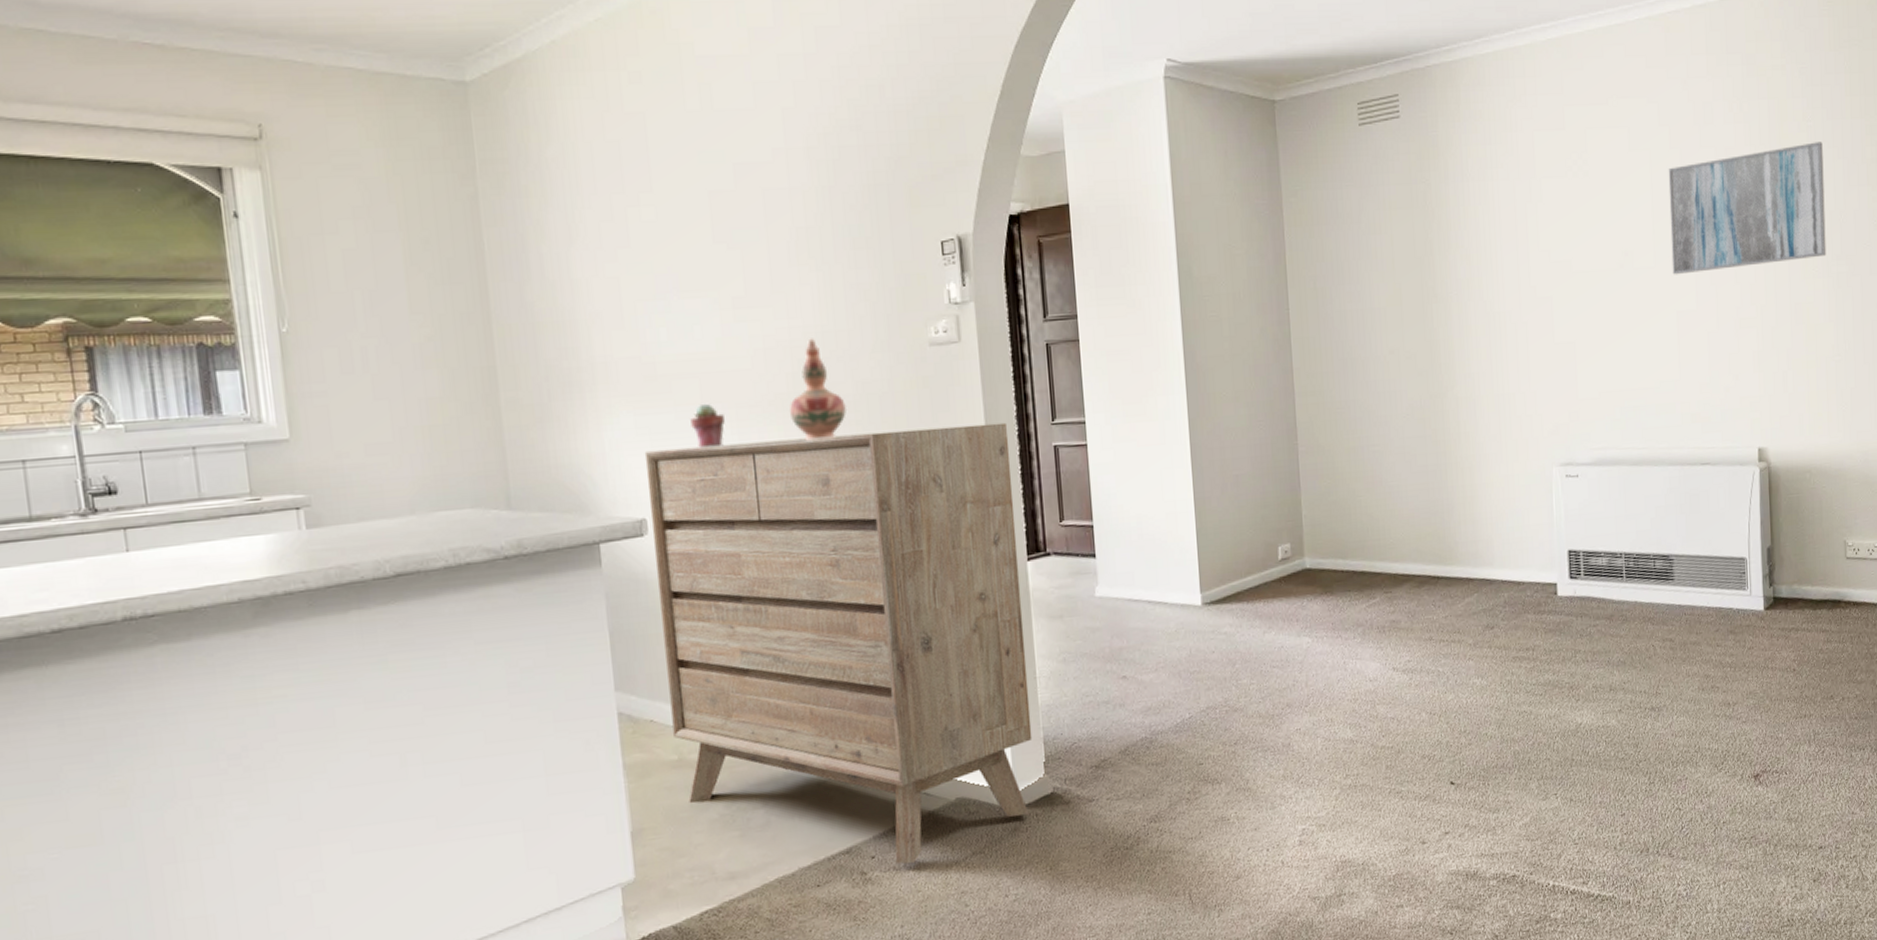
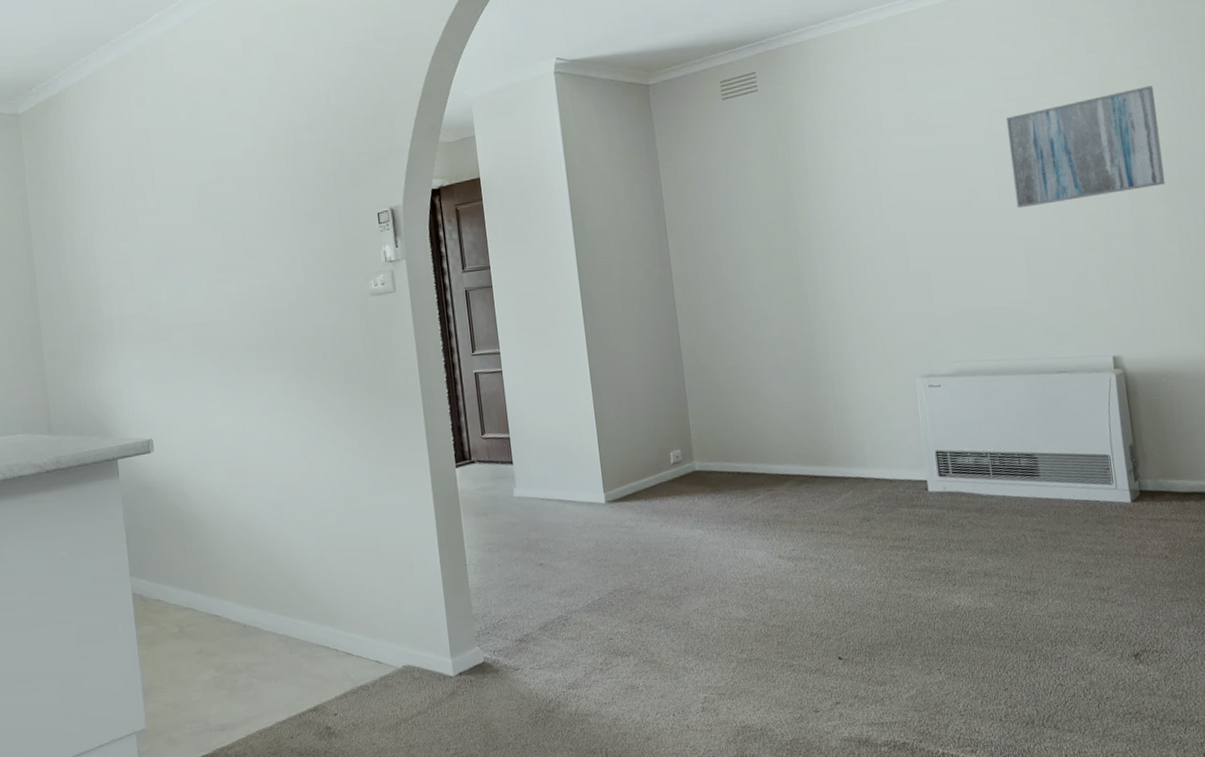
dresser: present [644,422,1033,864] -> none [150,355,465,721]
potted succulent: present [690,403,725,448] -> none [185,347,211,383]
decorative vase: present [790,338,846,441] -> none [261,293,306,375]

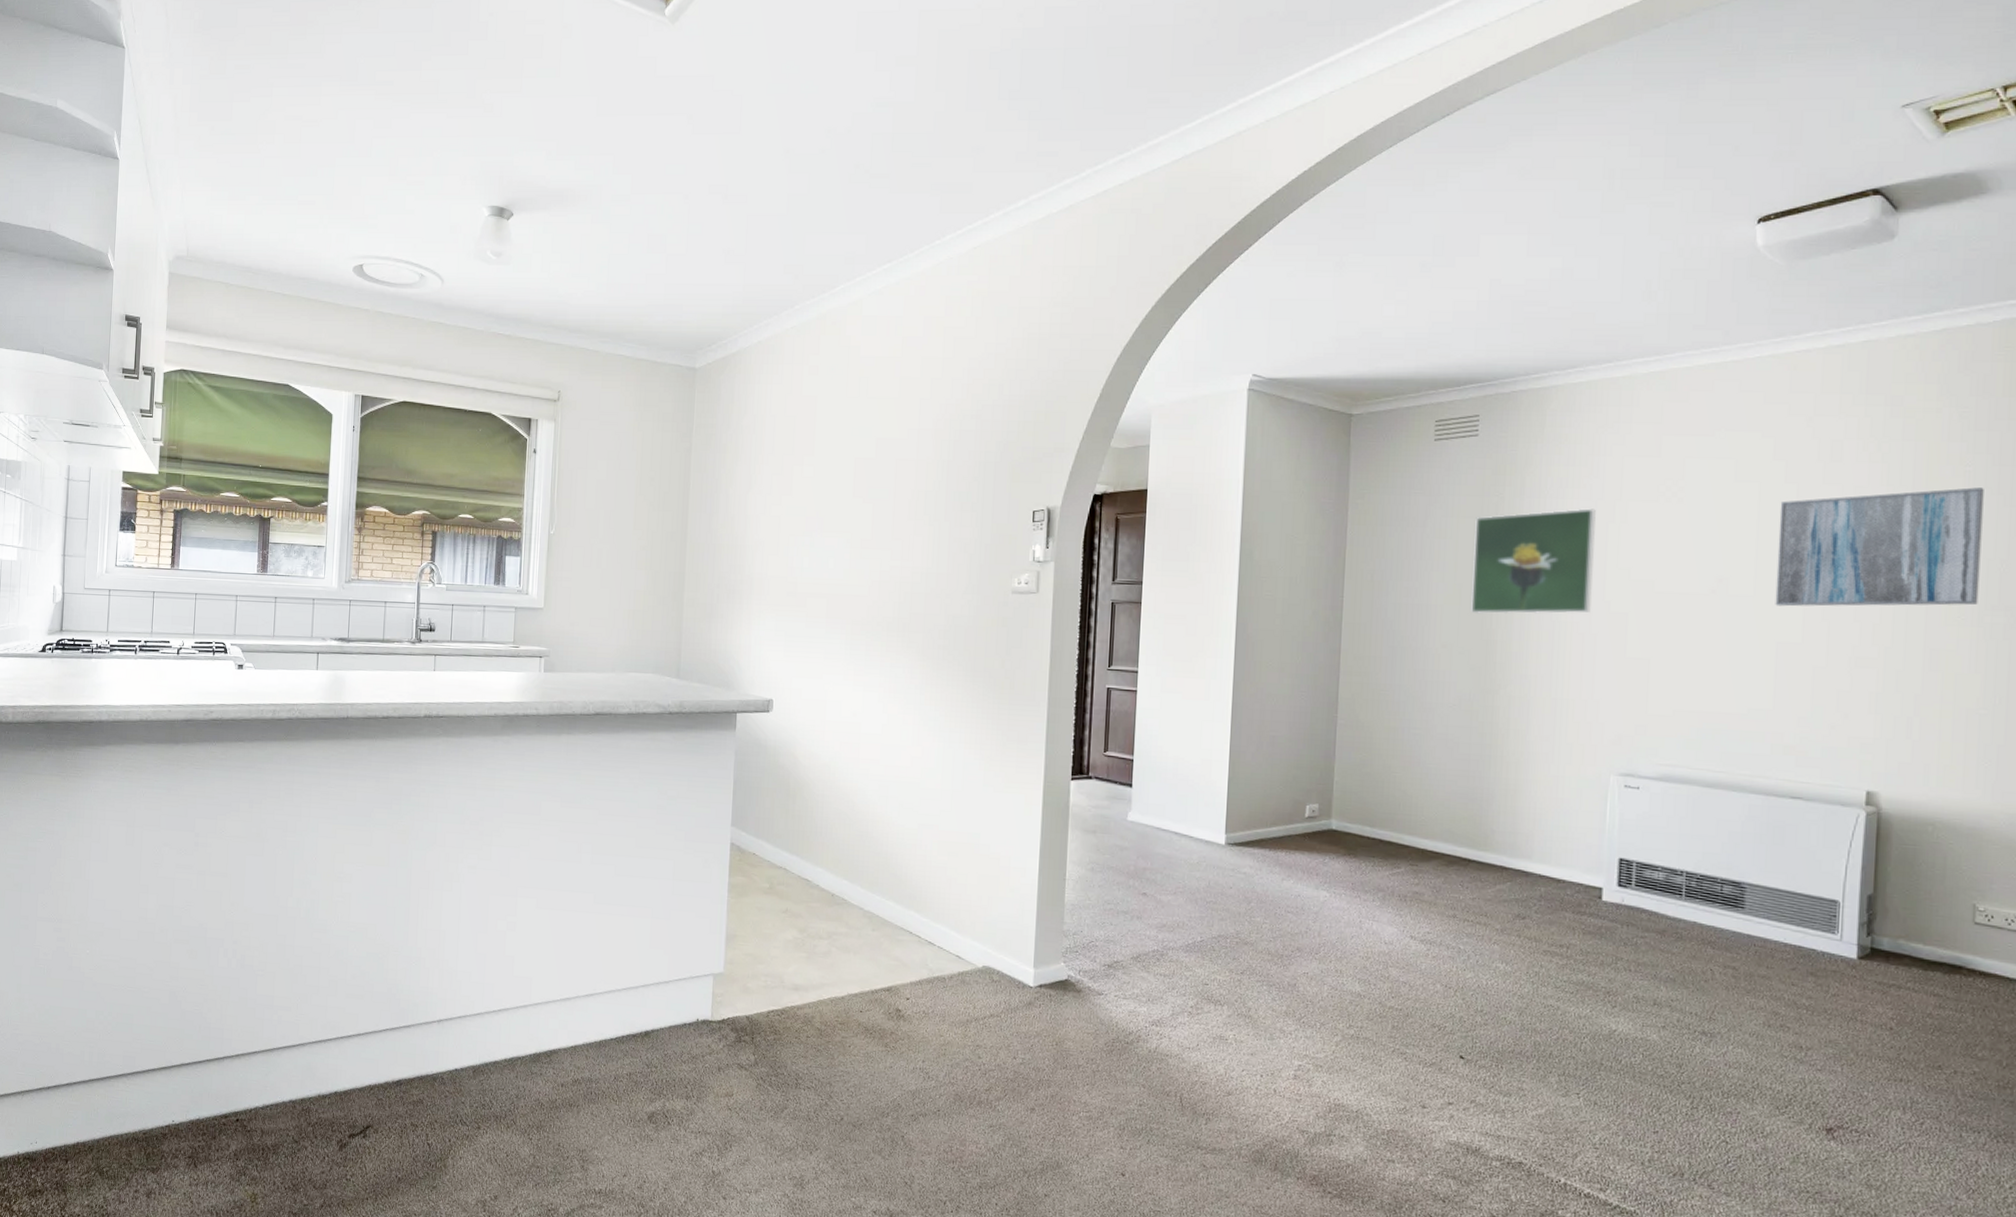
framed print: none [768,144,875,252] -> present [1471,508,1596,614]

